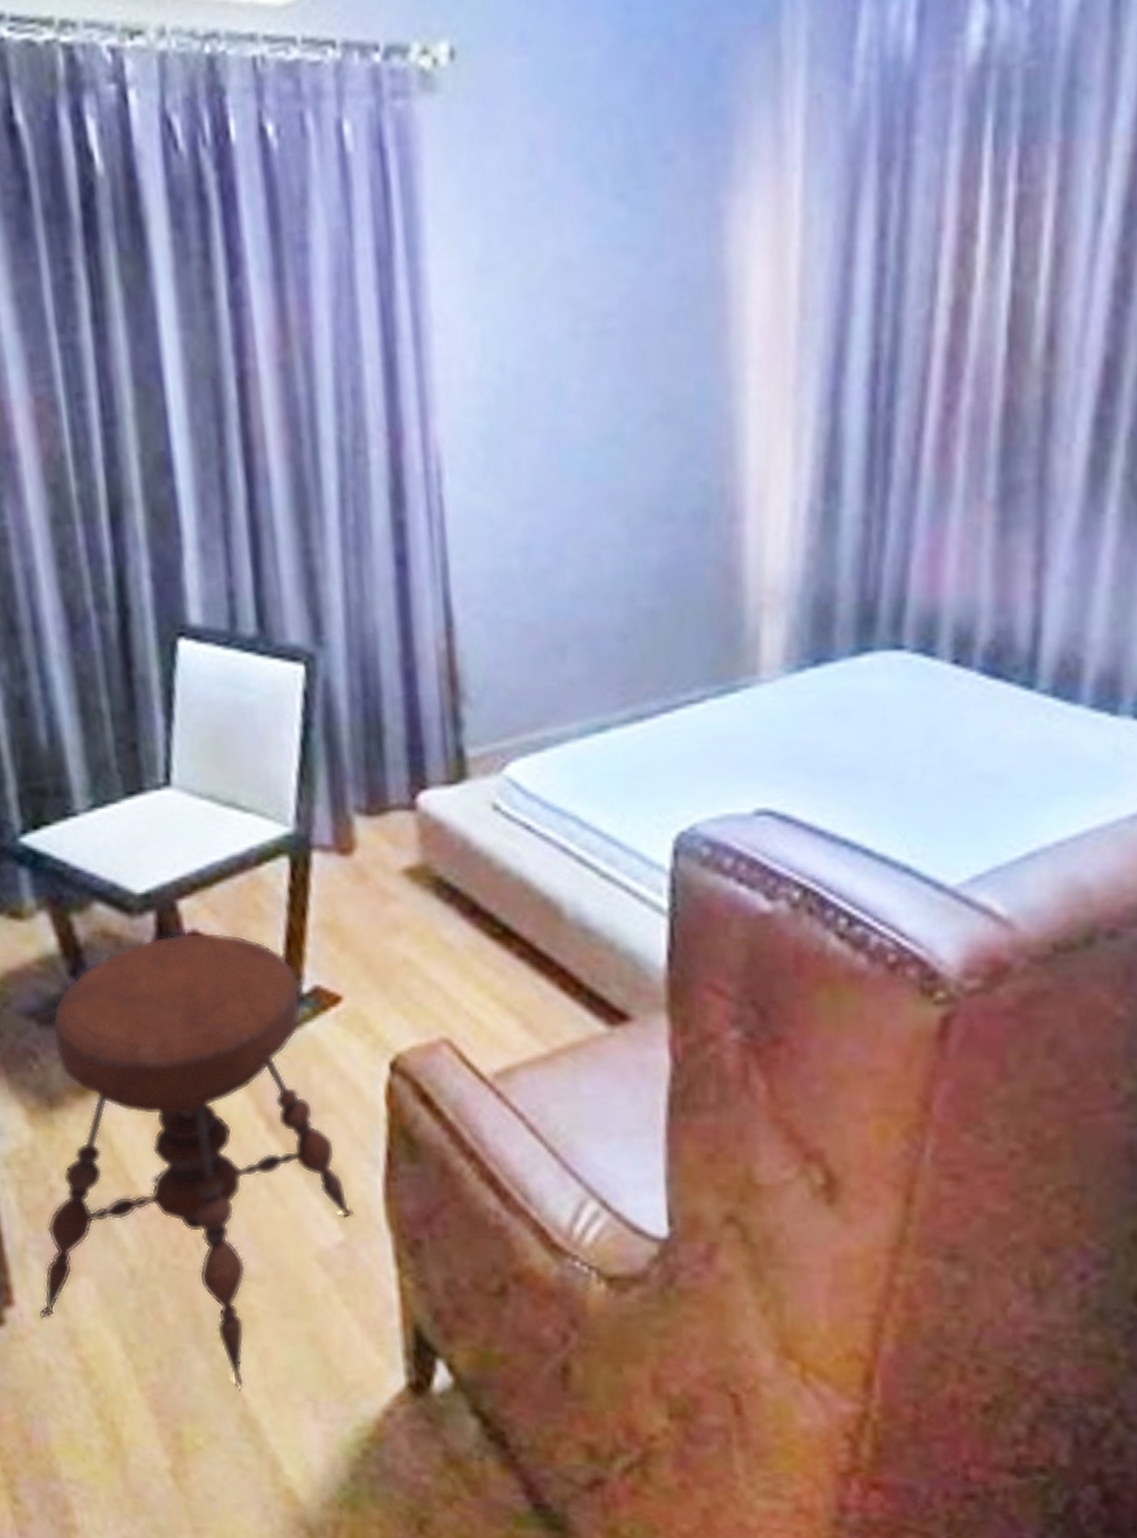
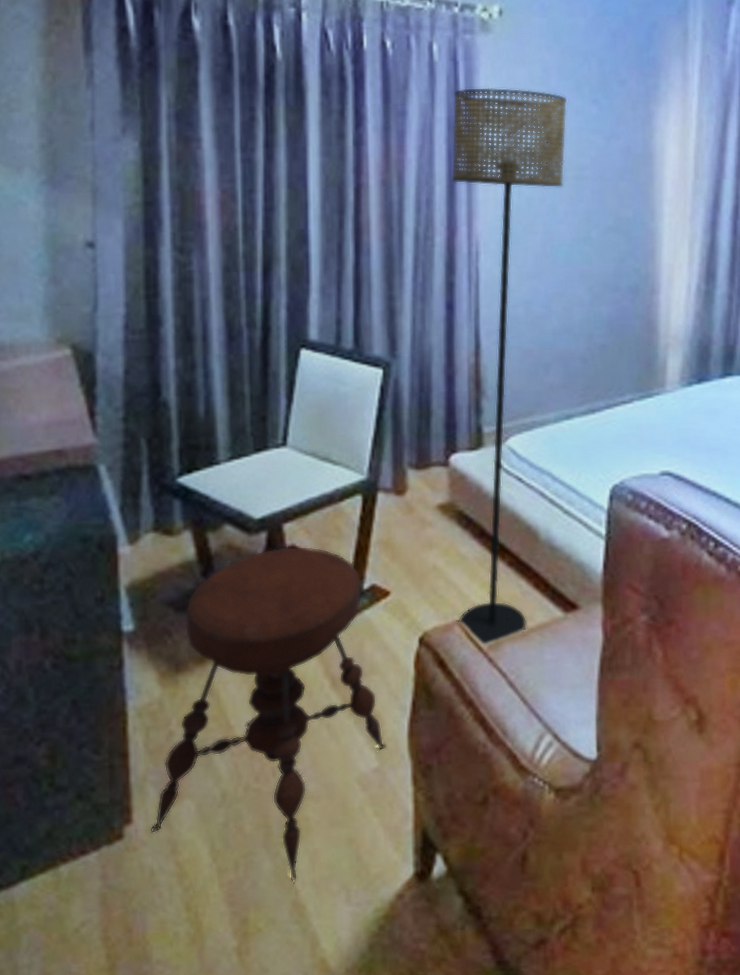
floor lamp: none [382,186,575,1074] -> present [451,87,568,646]

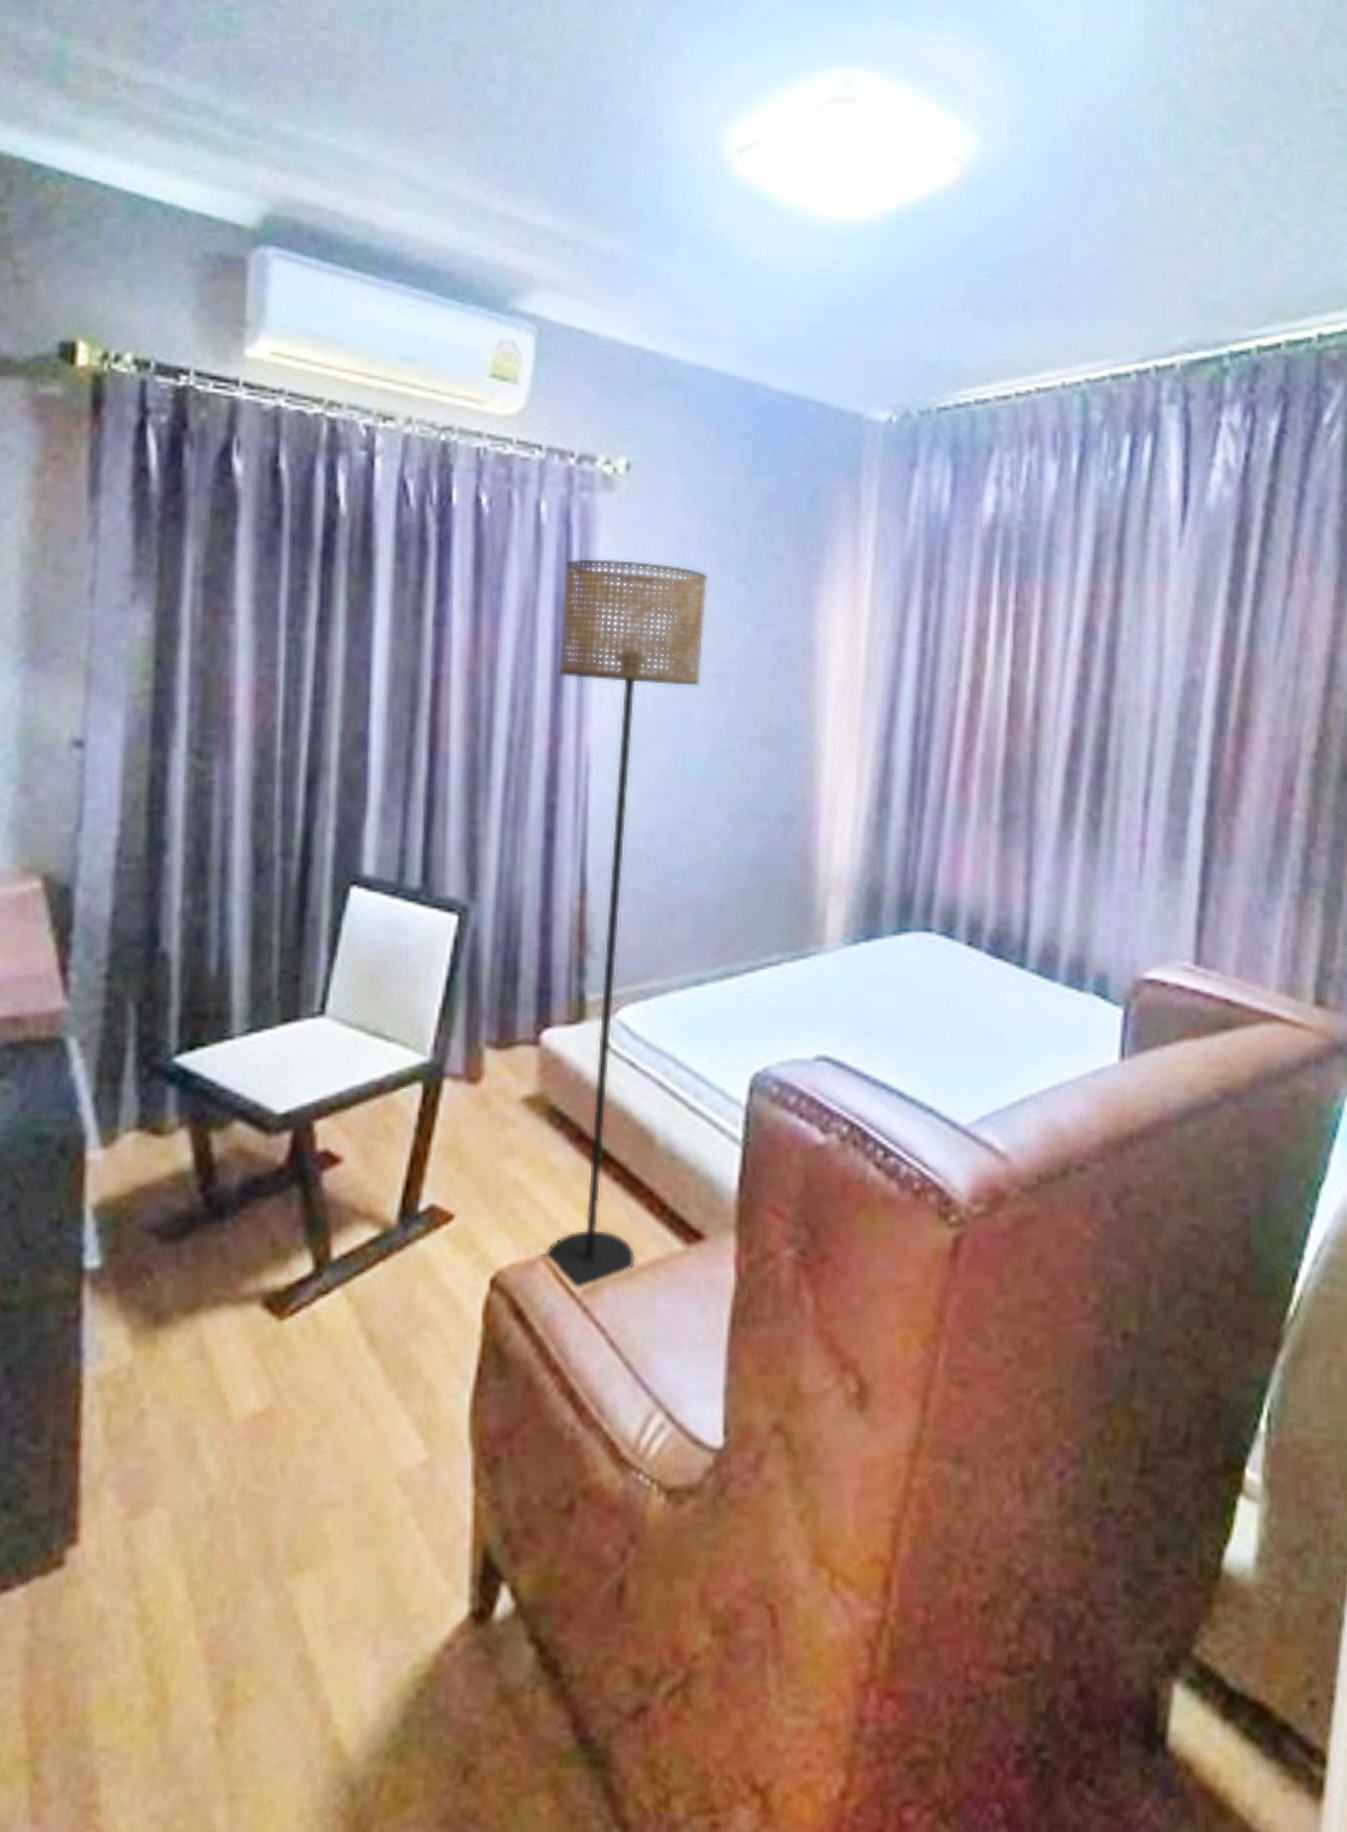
stool: present [150,546,386,881] -> none [103,1152,439,1626]

